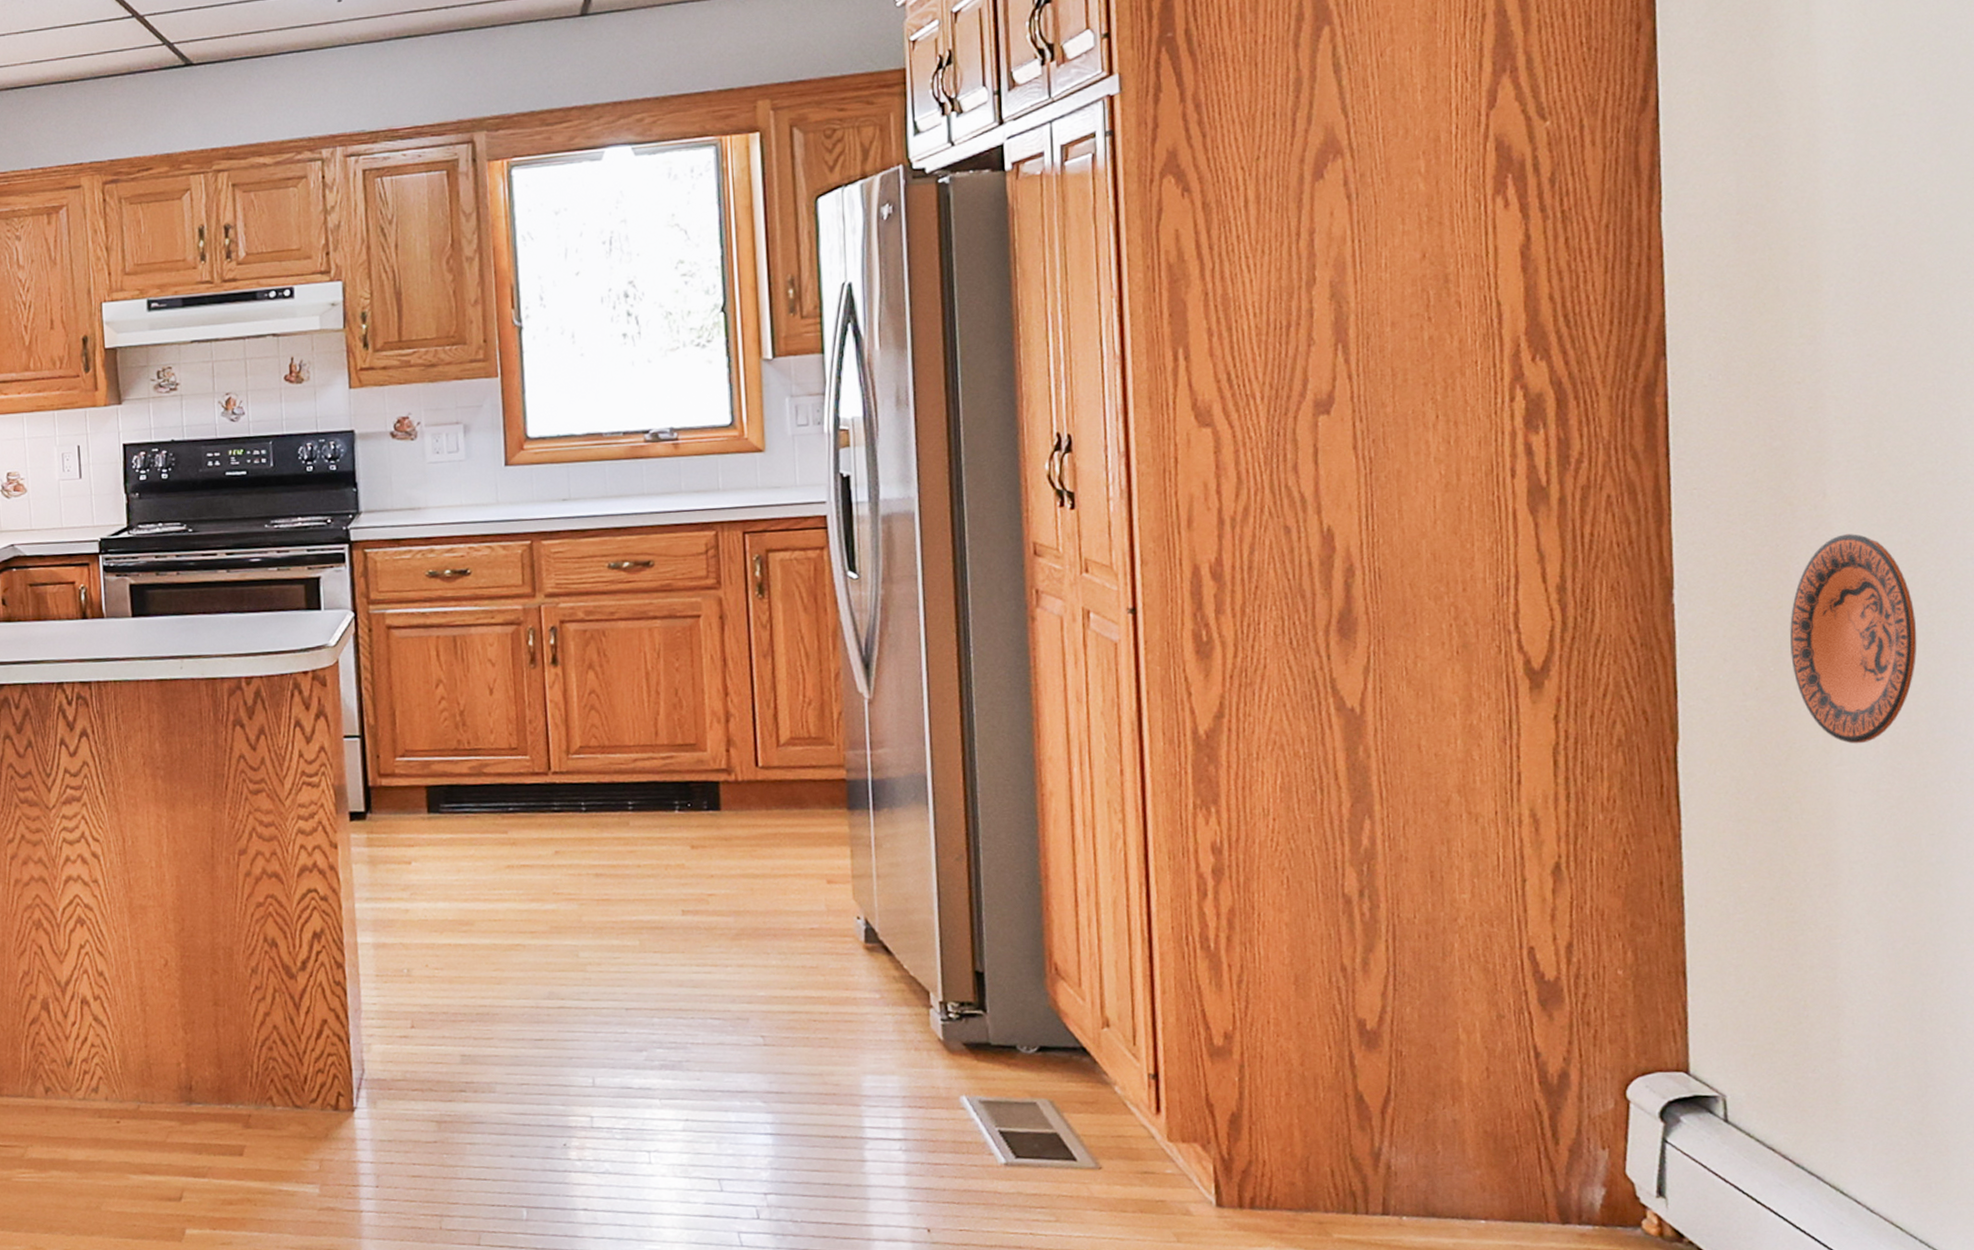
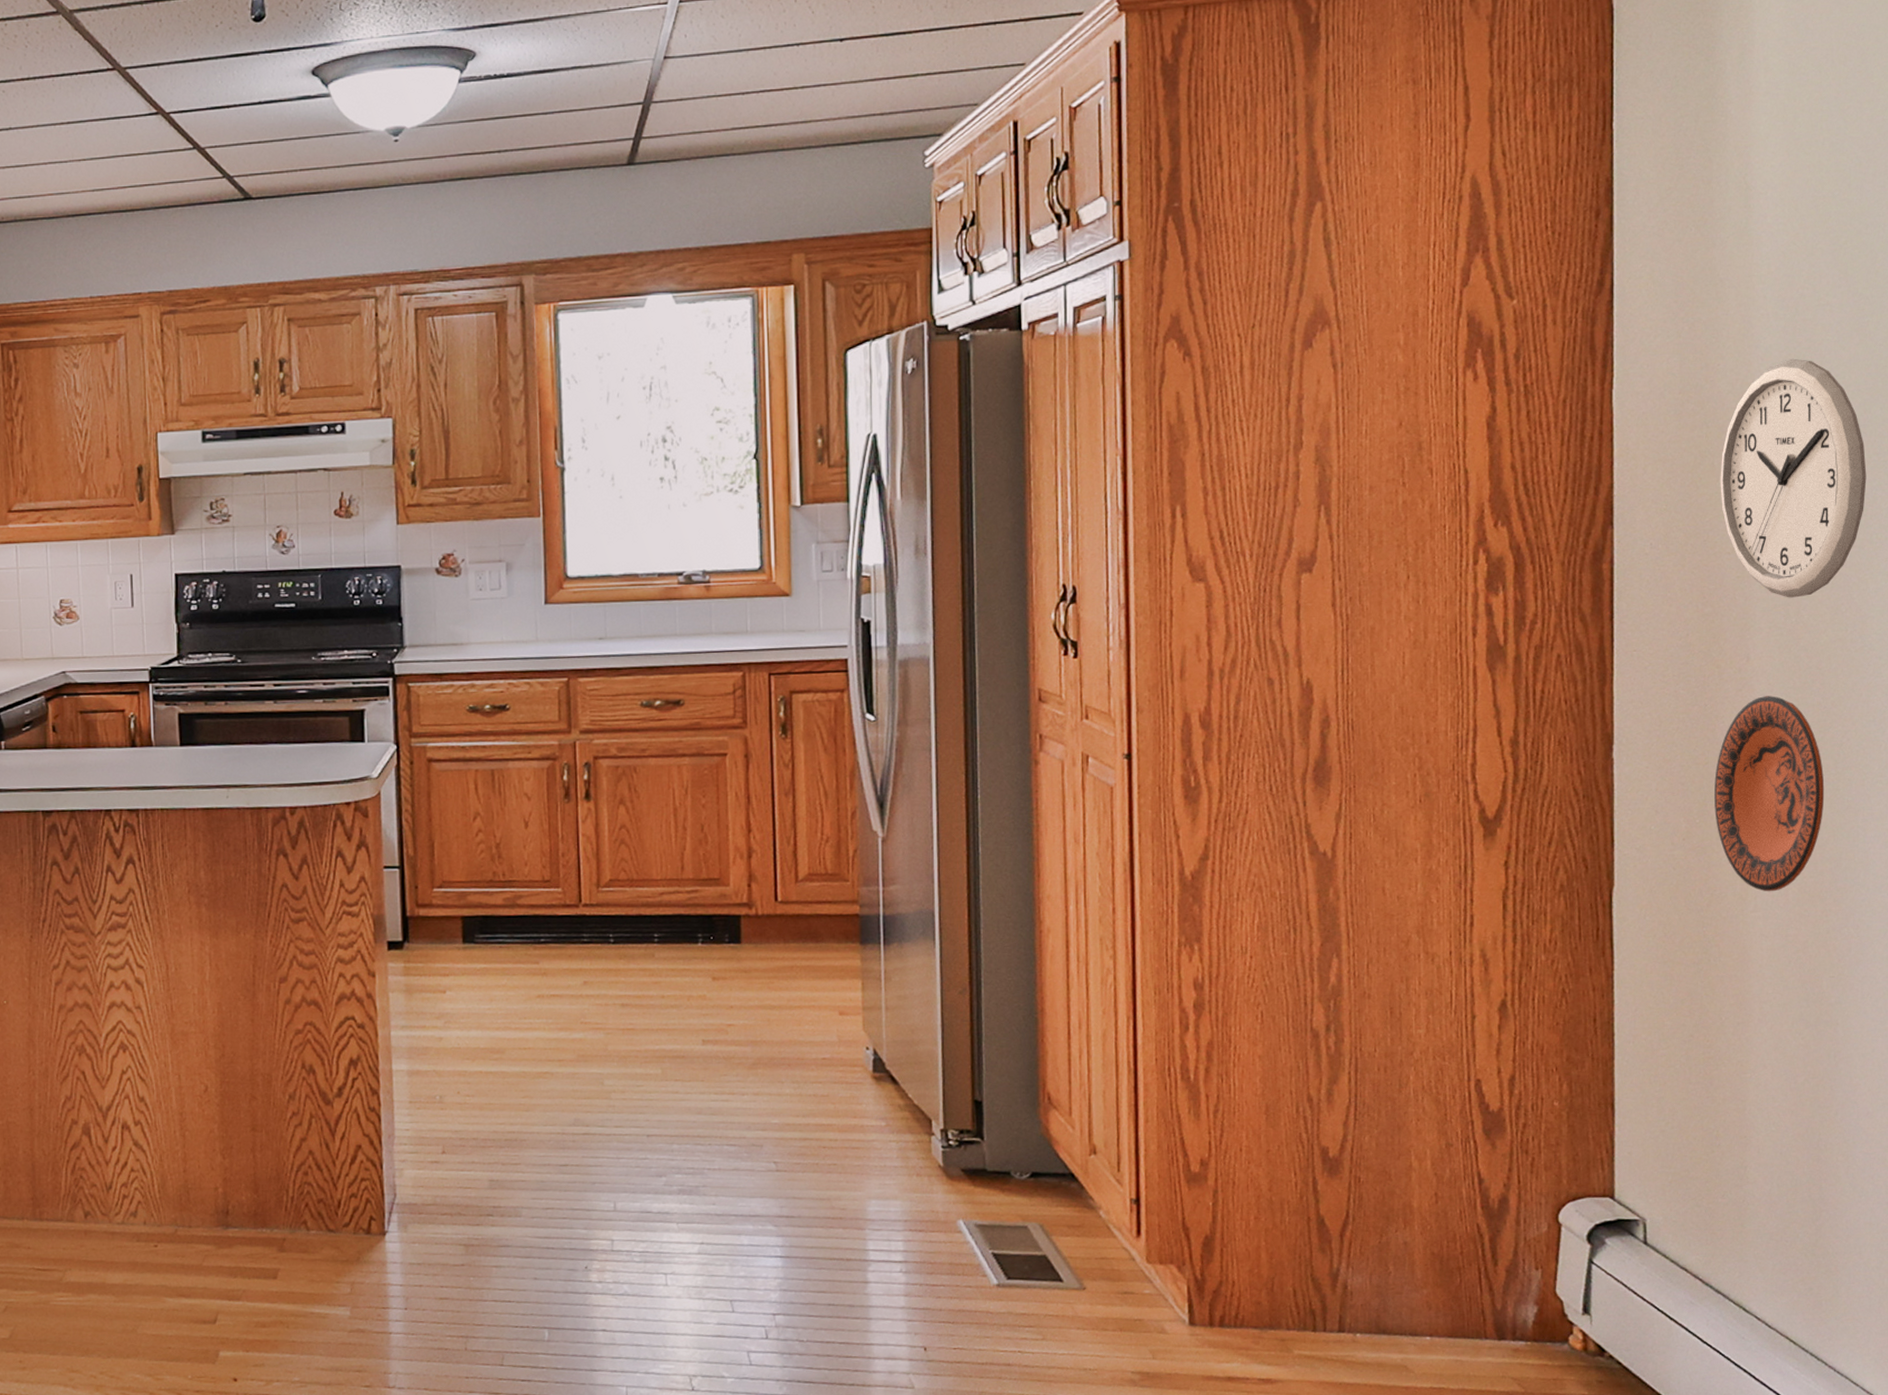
wall clock: none [1786,173,1955,429] -> present [1720,358,1867,598]

